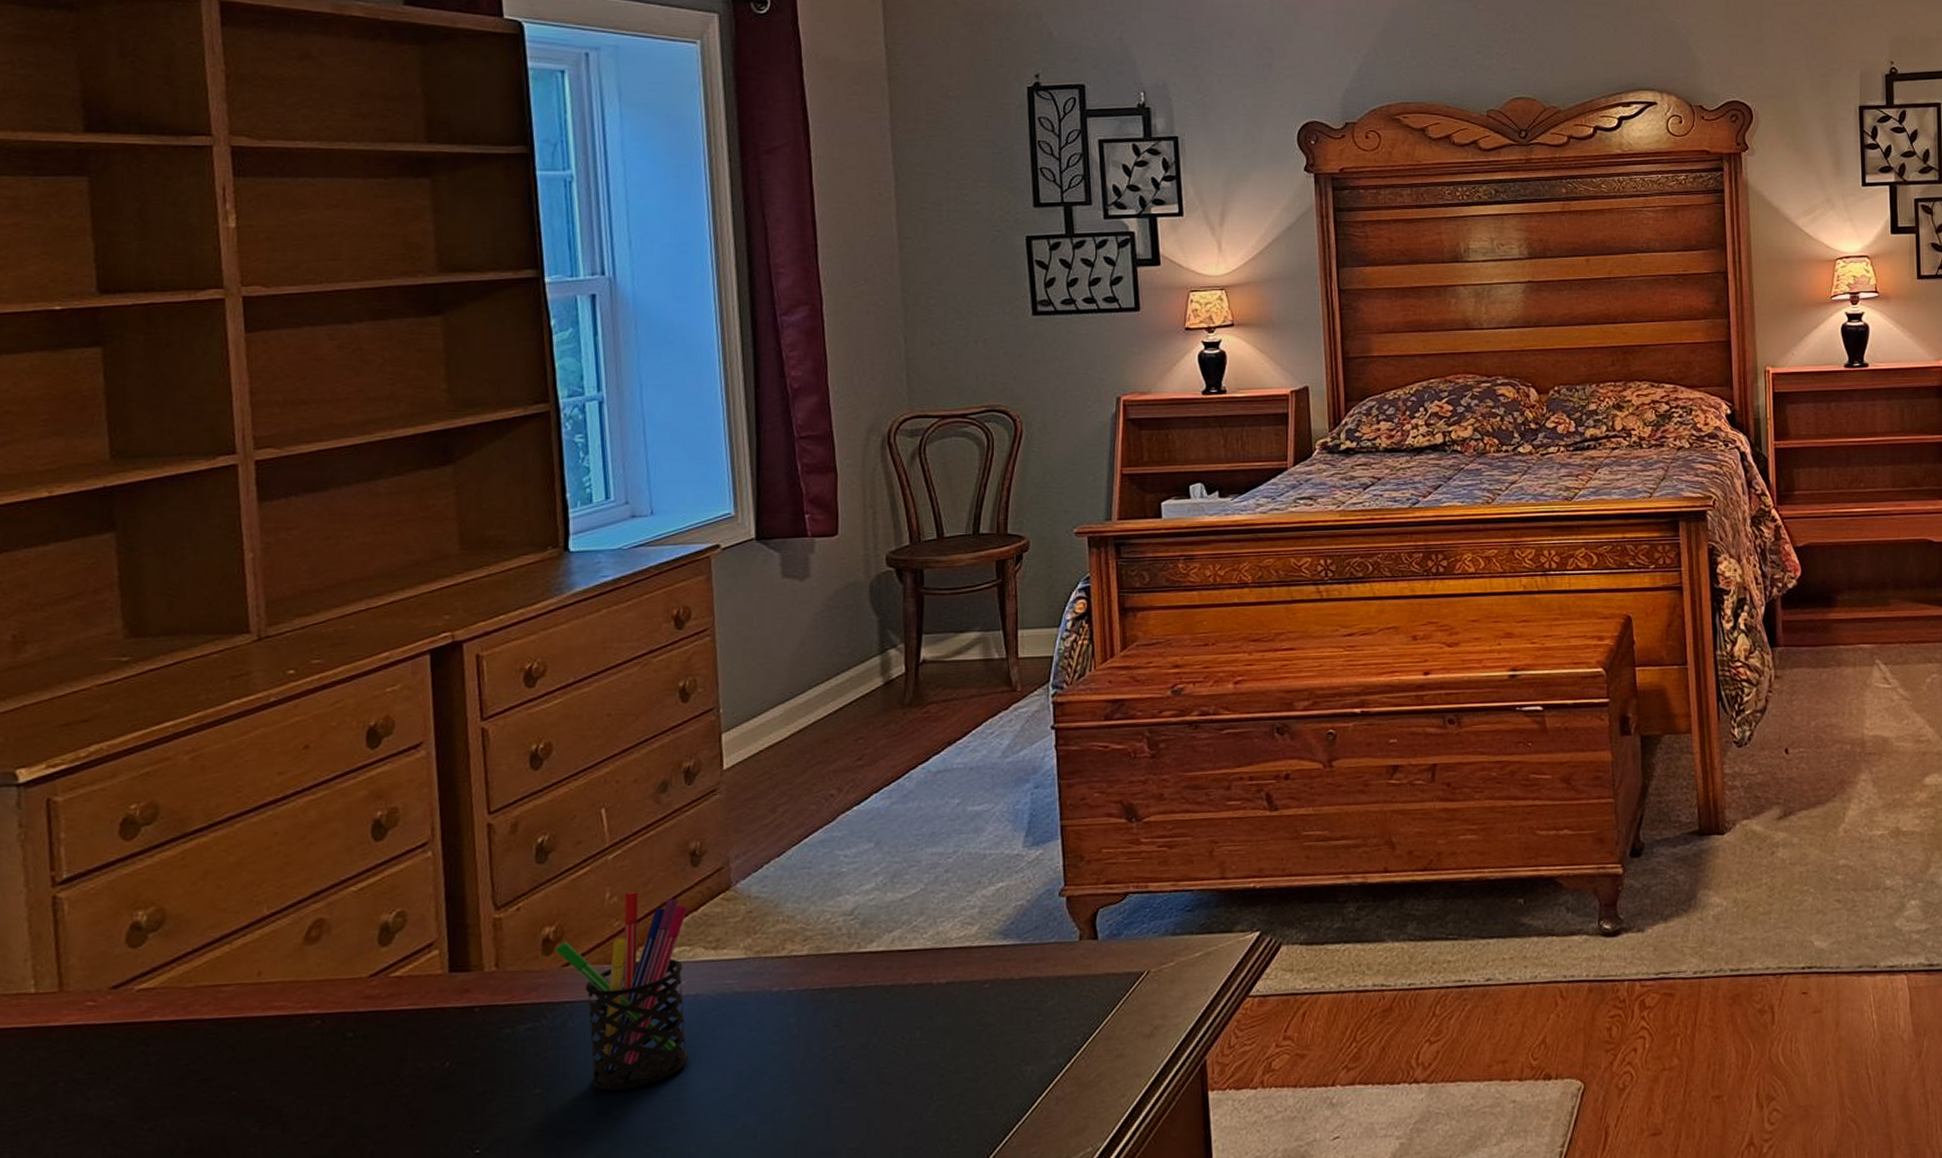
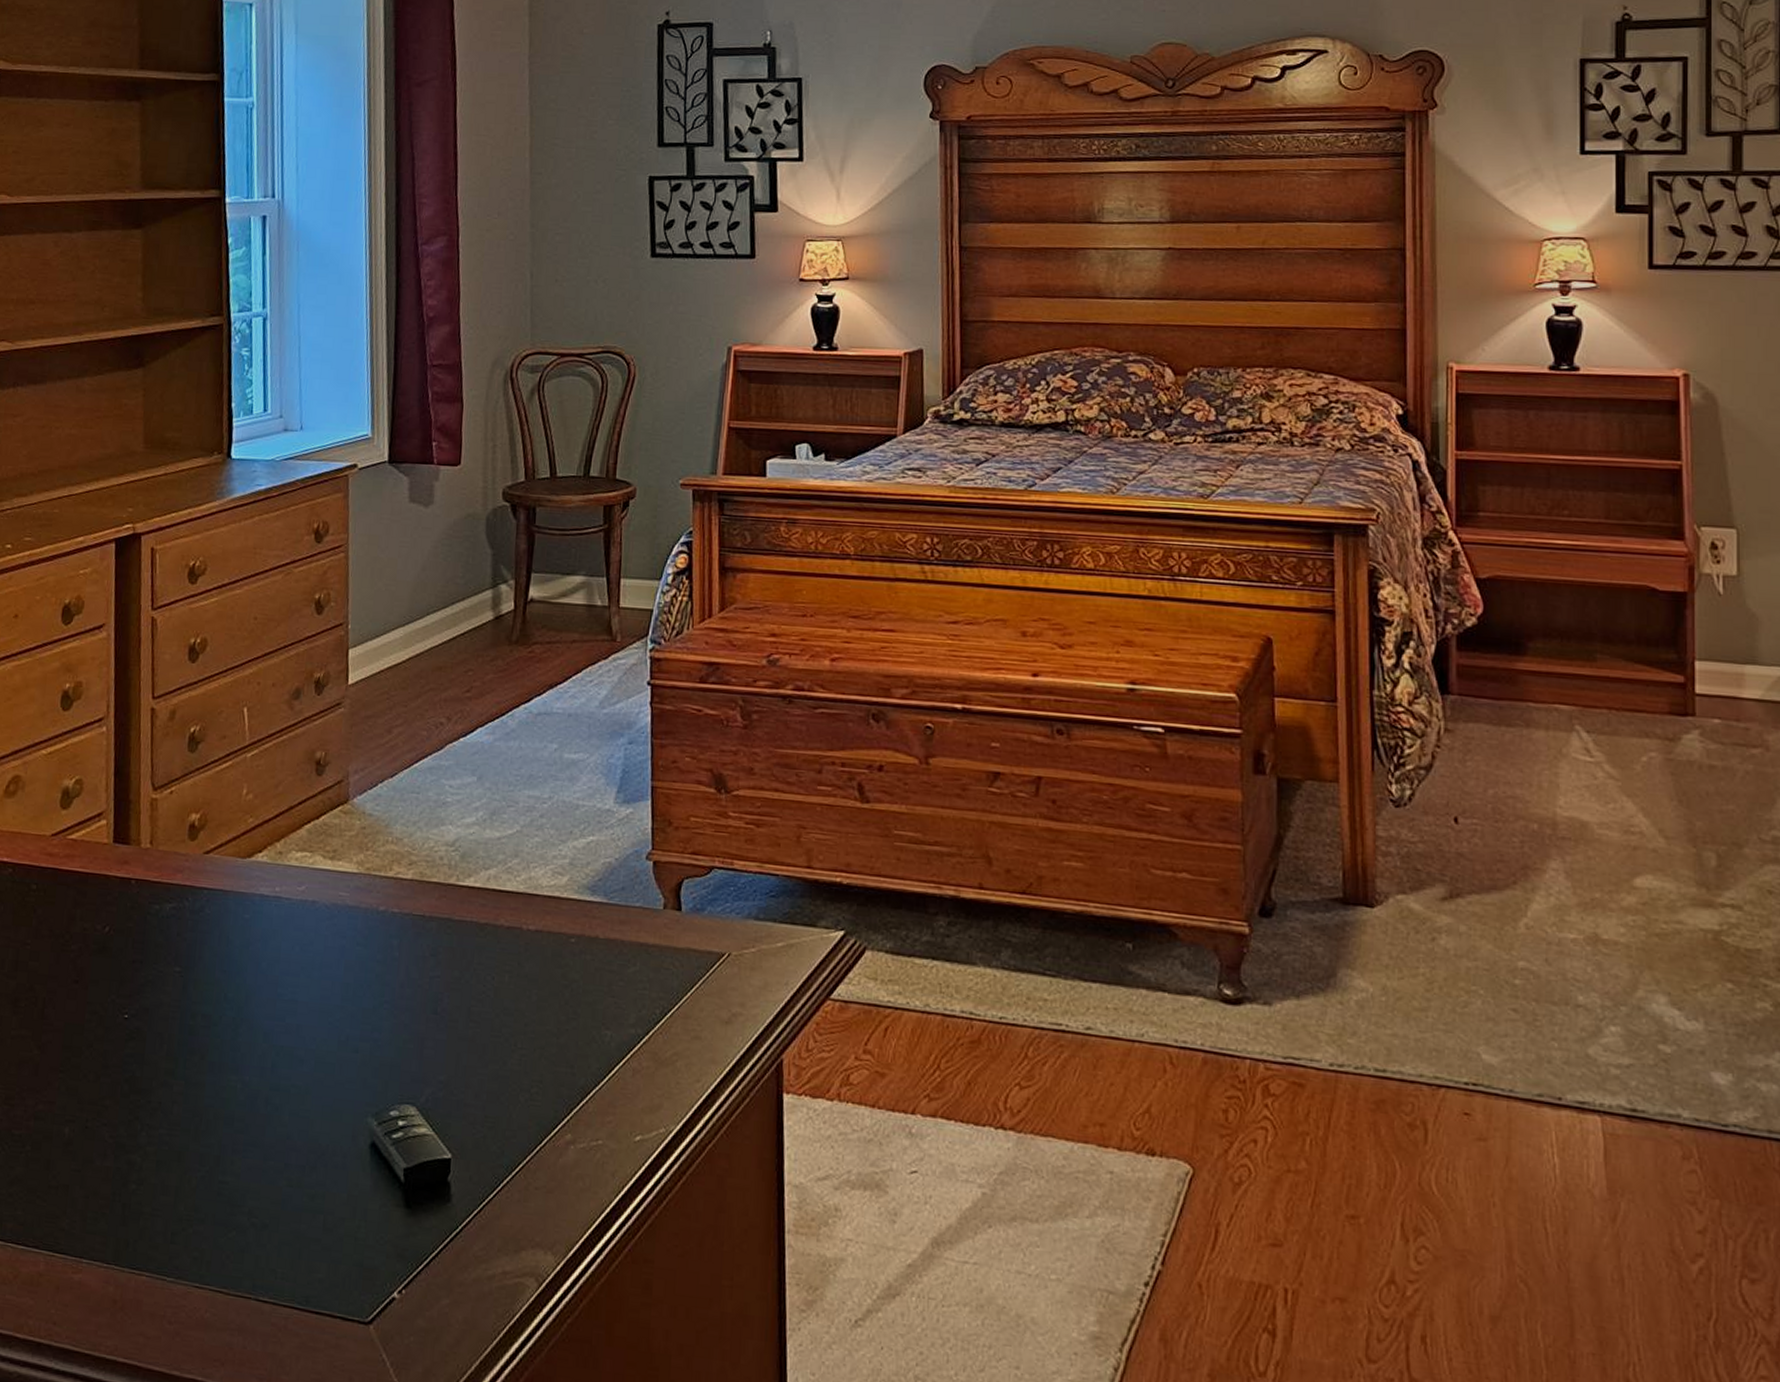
pen holder: present [555,891,689,1091] -> none [199,791,311,983]

